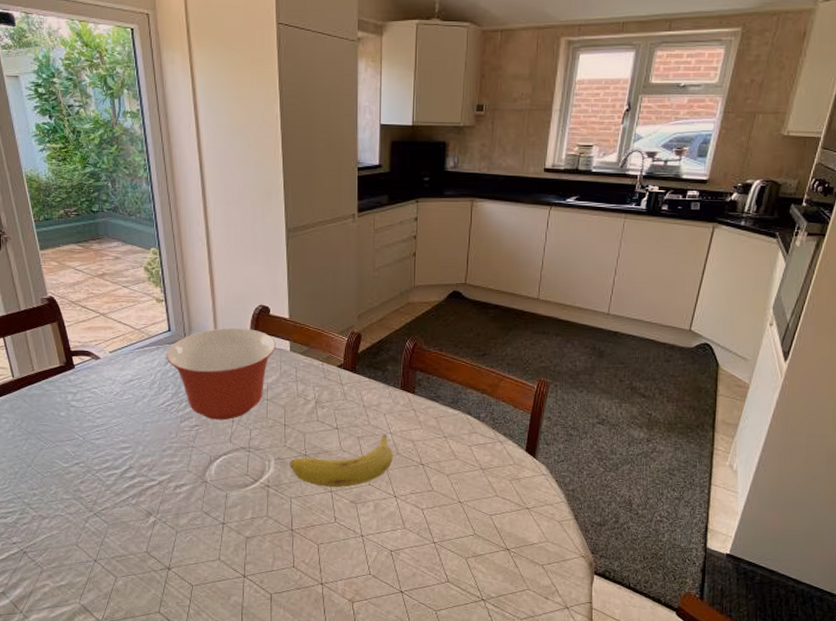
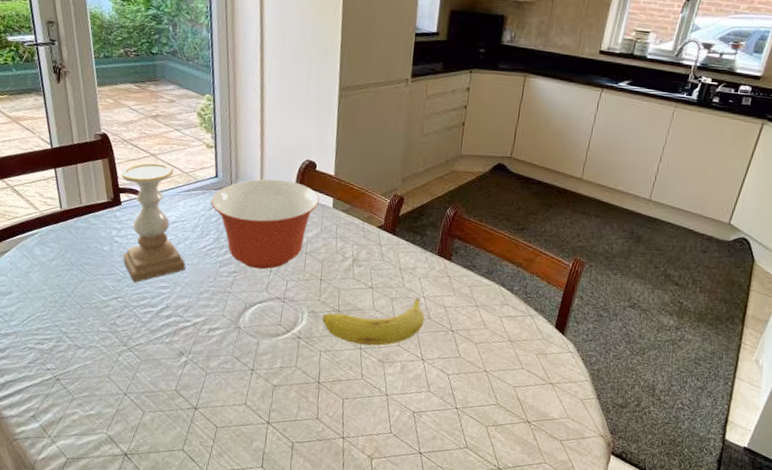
candle holder: none [71,322,146,446] -> present [121,162,186,282]

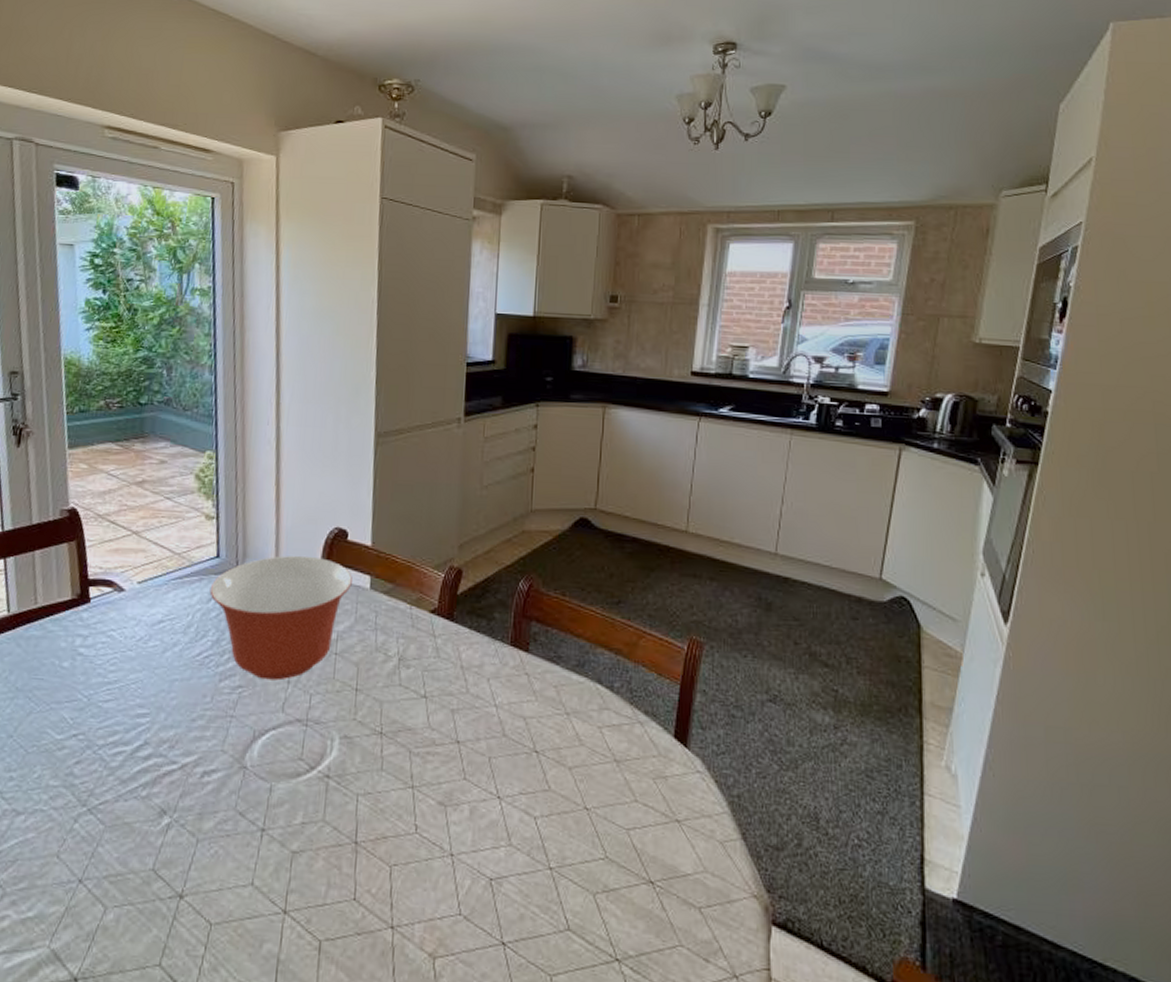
candle holder: present [121,162,186,282] -> none [88,542,173,710]
fruit: present [322,298,425,346] -> none [359,707,498,782]

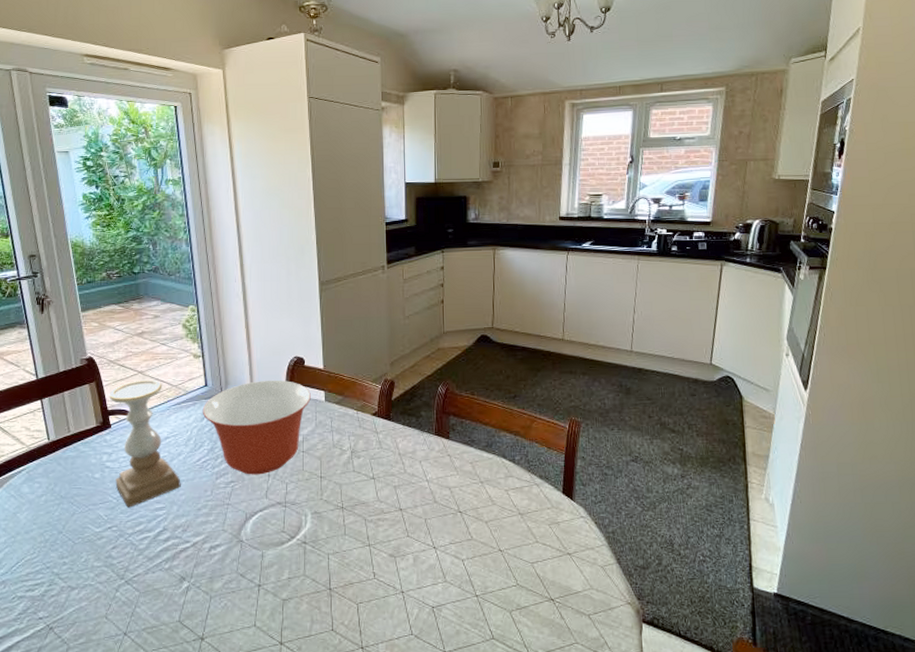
candle holder: none [88,542,173,710] -> present [109,379,181,507]

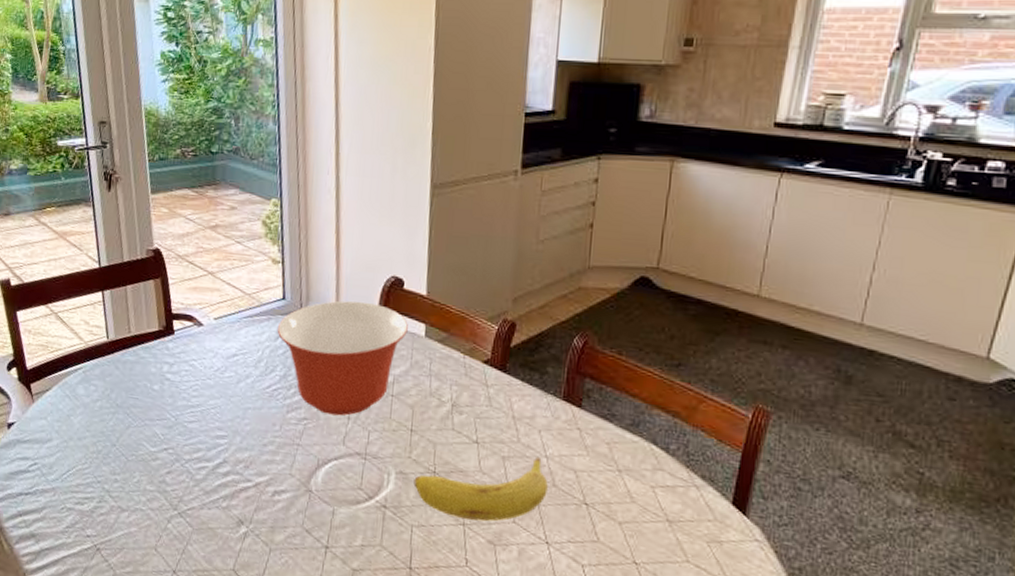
candle holder: present [109,379,181,507] -> none [174,282,247,430]
fruit: none [327,482,431,540] -> present [413,457,548,522]

